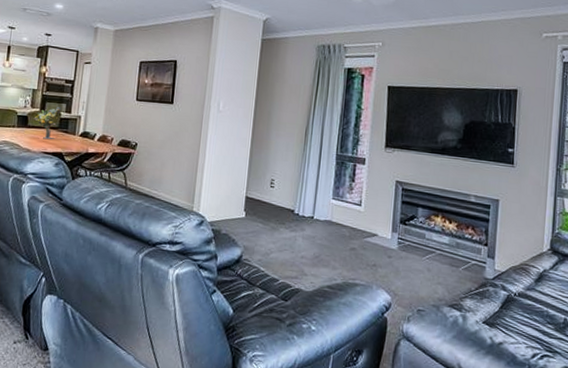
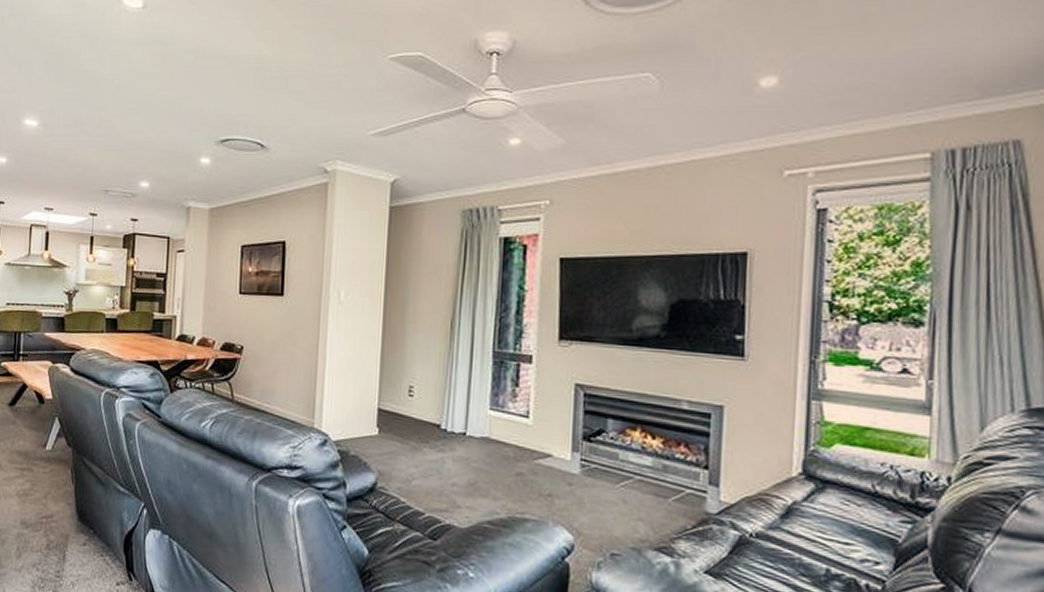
bouquet: present [32,107,61,140] -> none [122,306,153,346]

